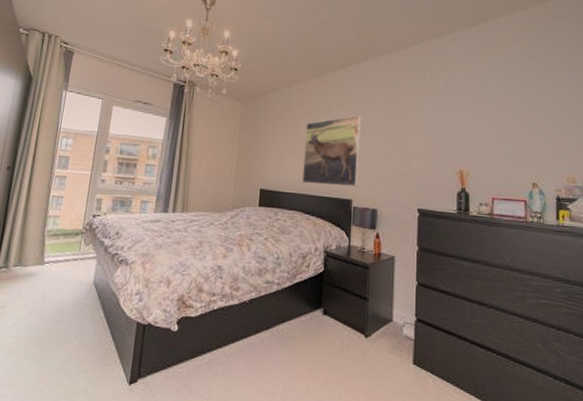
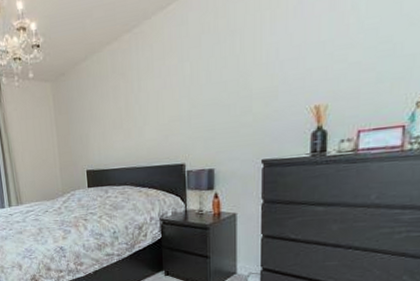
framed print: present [302,115,361,187] -> none [125,66,191,156]

